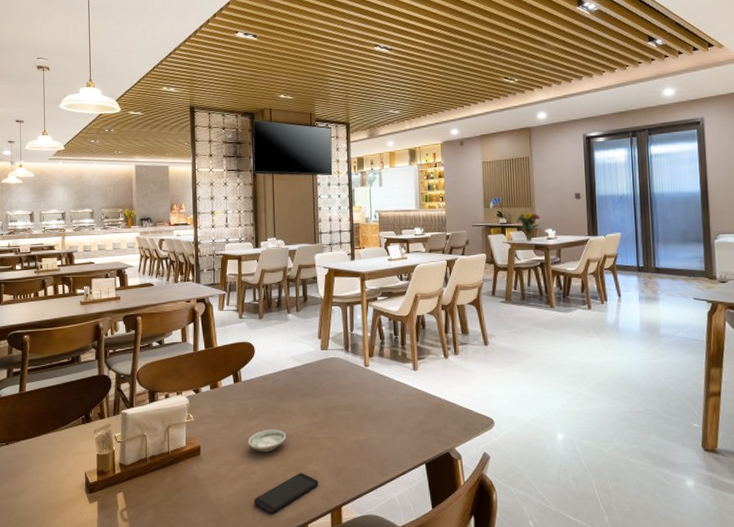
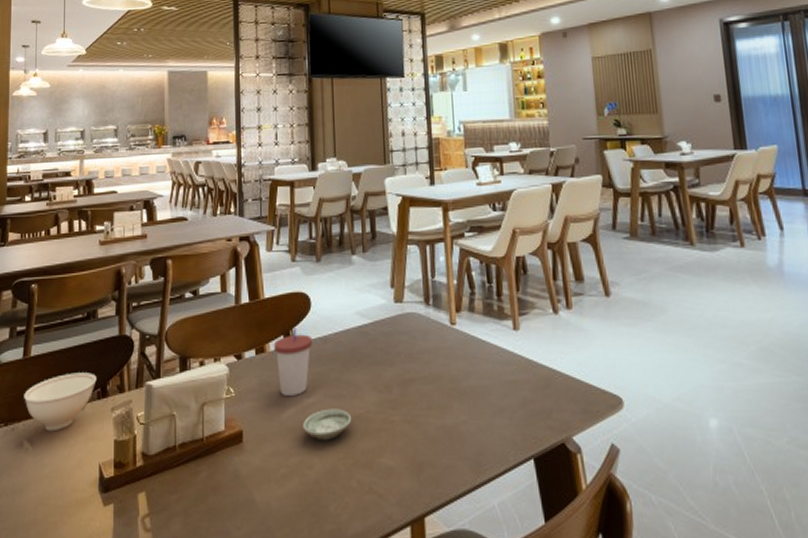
bowl: none [21,404,81,449] -> present [24,372,97,432]
cup: none [225,369,256,421] -> present [273,328,313,397]
mobile phone: present [253,473,319,514] -> none [310,469,394,525]
bouquet: present [516,211,540,242] -> none [638,119,670,158]

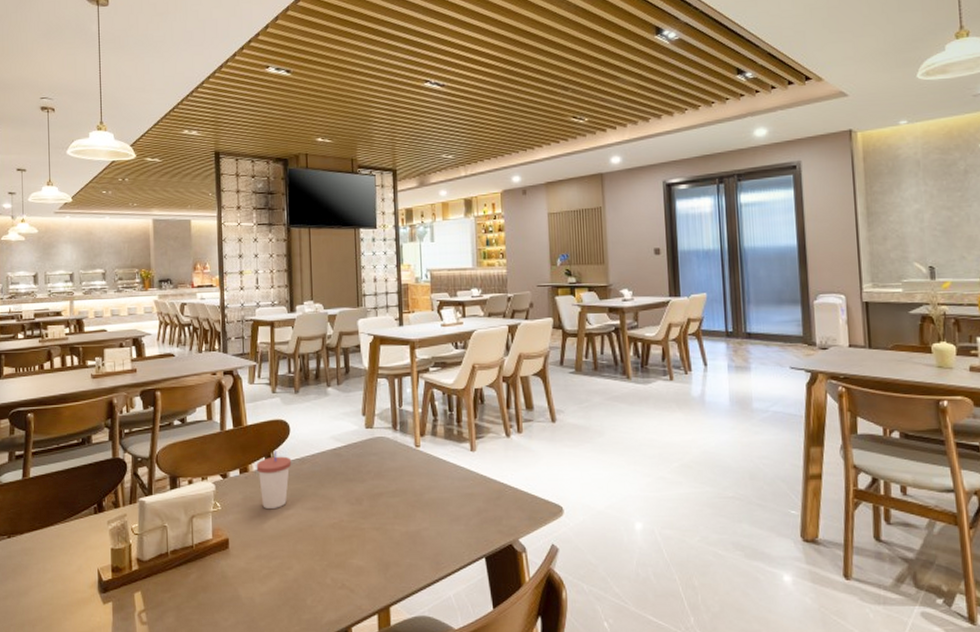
bowl: present [24,372,97,432] -> none [25,491,93,542]
saucer: present [303,408,352,441] -> none [283,519,327,546]

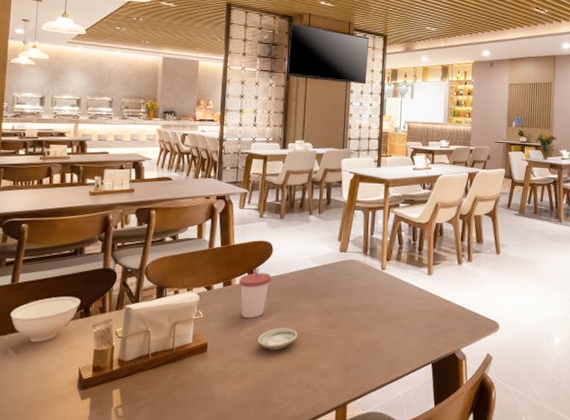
bowl: none [25,491,93,542] -> present [10,296,81,343]
saucer: none [283,519,327,546] -> present [258,328,298,351]
bouquet: none [587,269,615,304] -> present [535,132,557,160]

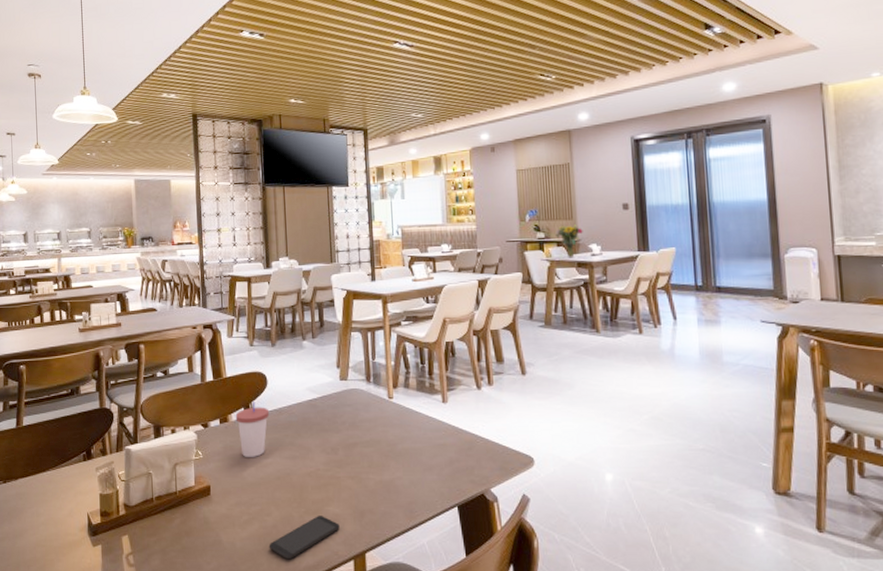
bowl: present [10,296,81,343] -> none [19,439,82,487]
saucer: present [258,328,298,351] -> none [262,467,304,493]
mobile phone: none [258,371,326,411] -> present [269,516,340,560]

